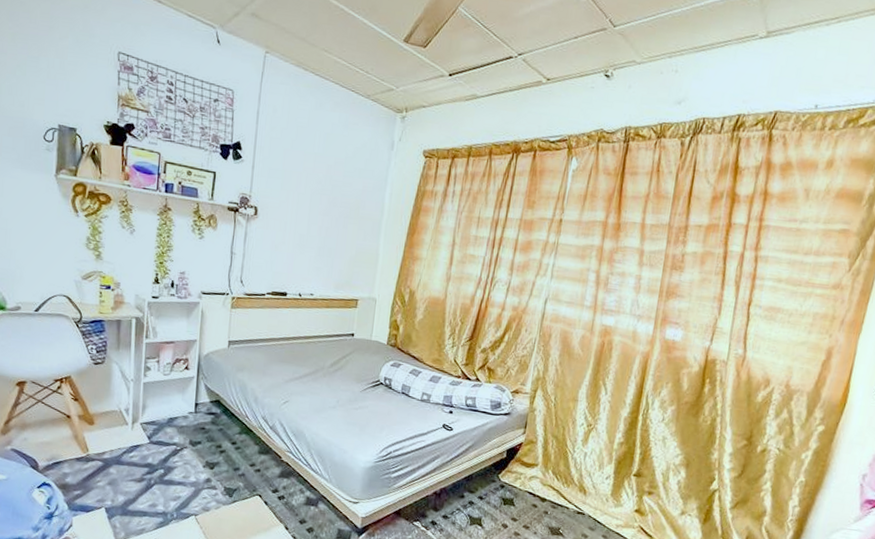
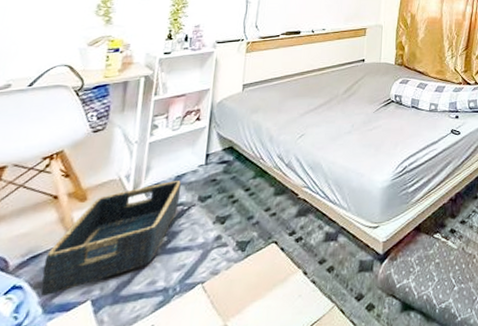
basket: none [64,421,174,497] -> present [40,181,181,296]

